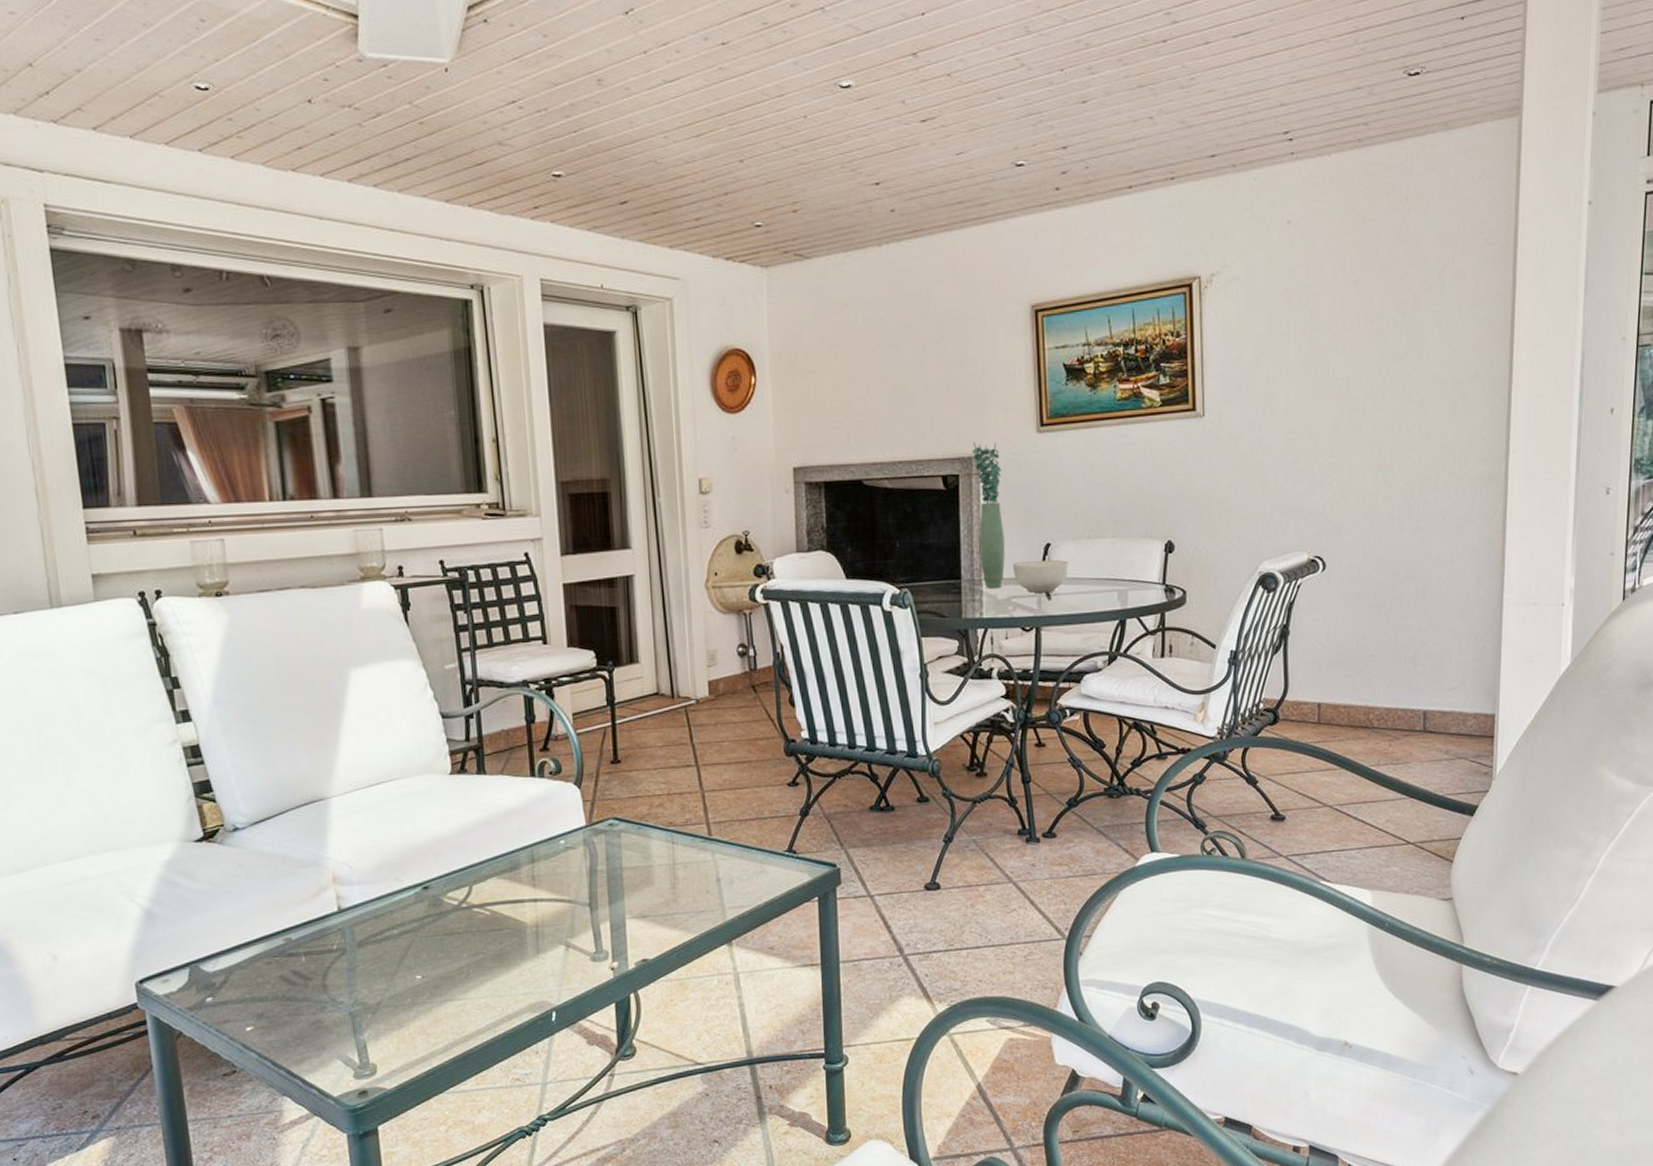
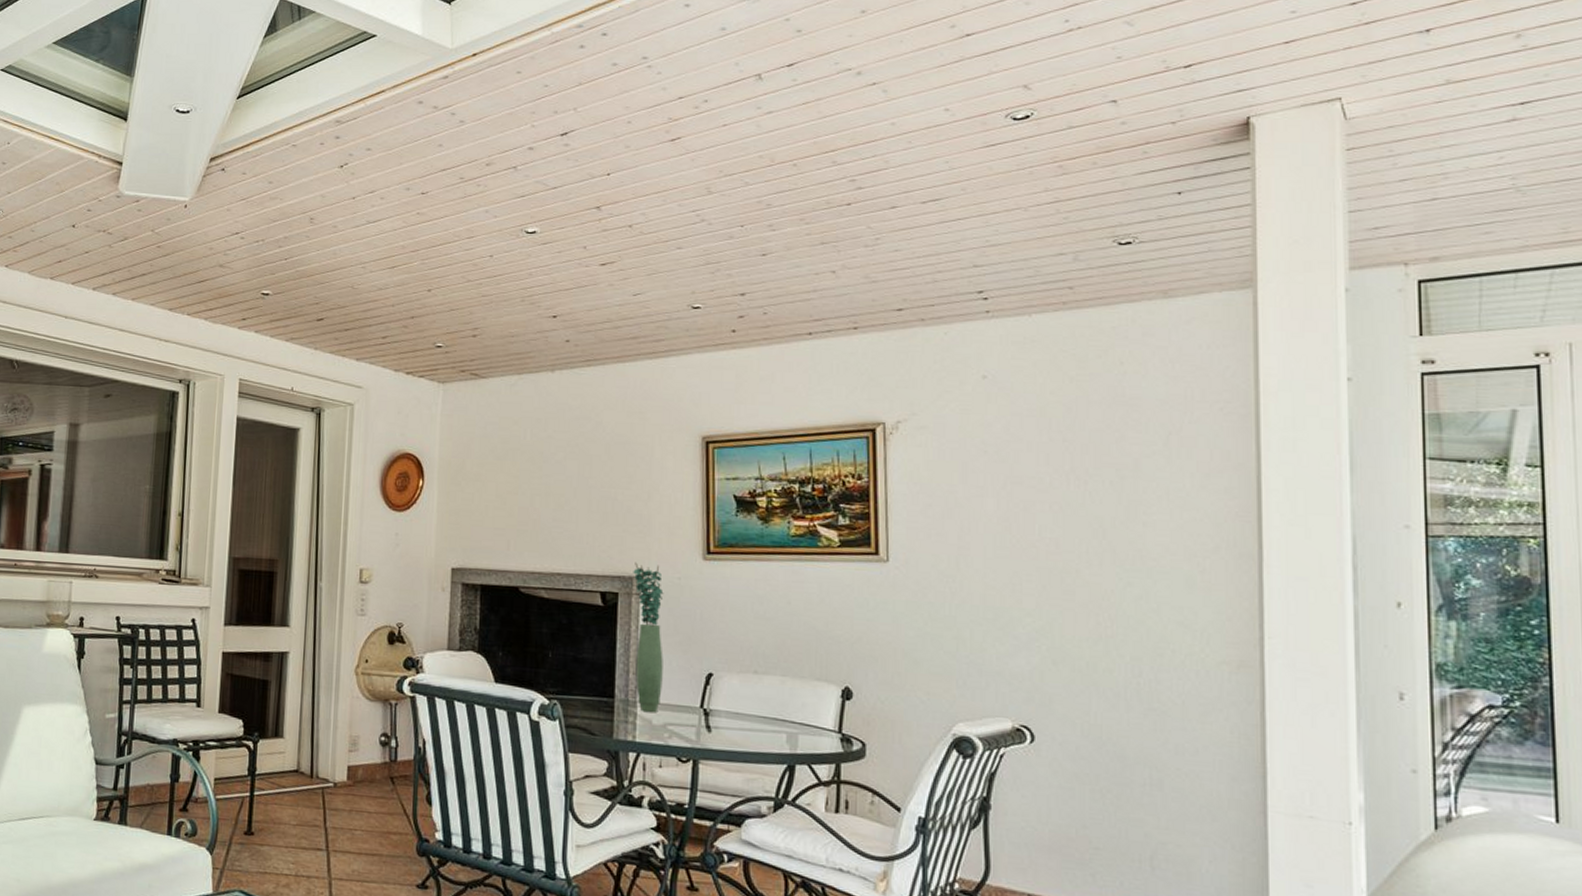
bowl: present [1012,560,1069,593] -> none [670,688,733,724]

